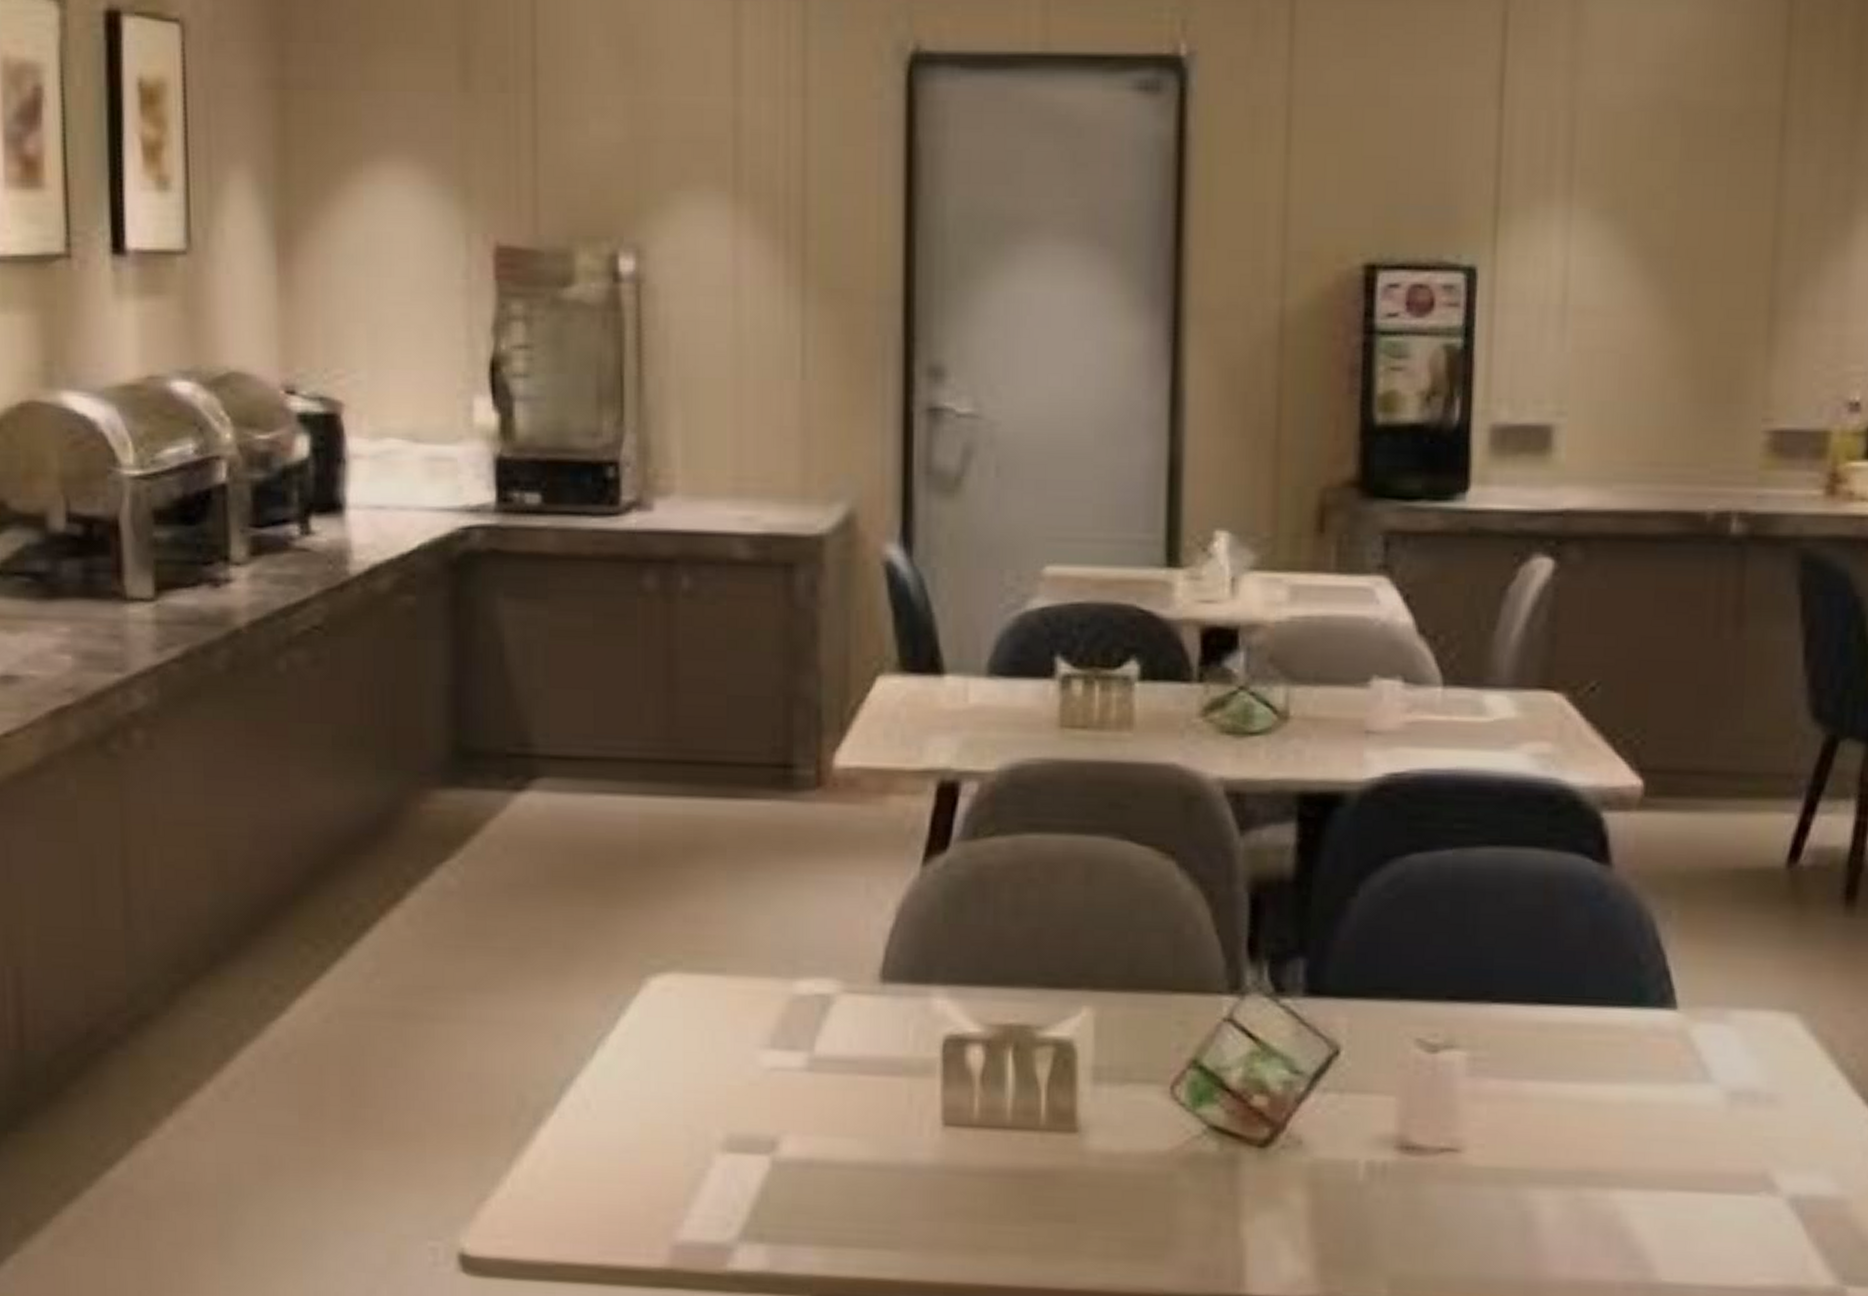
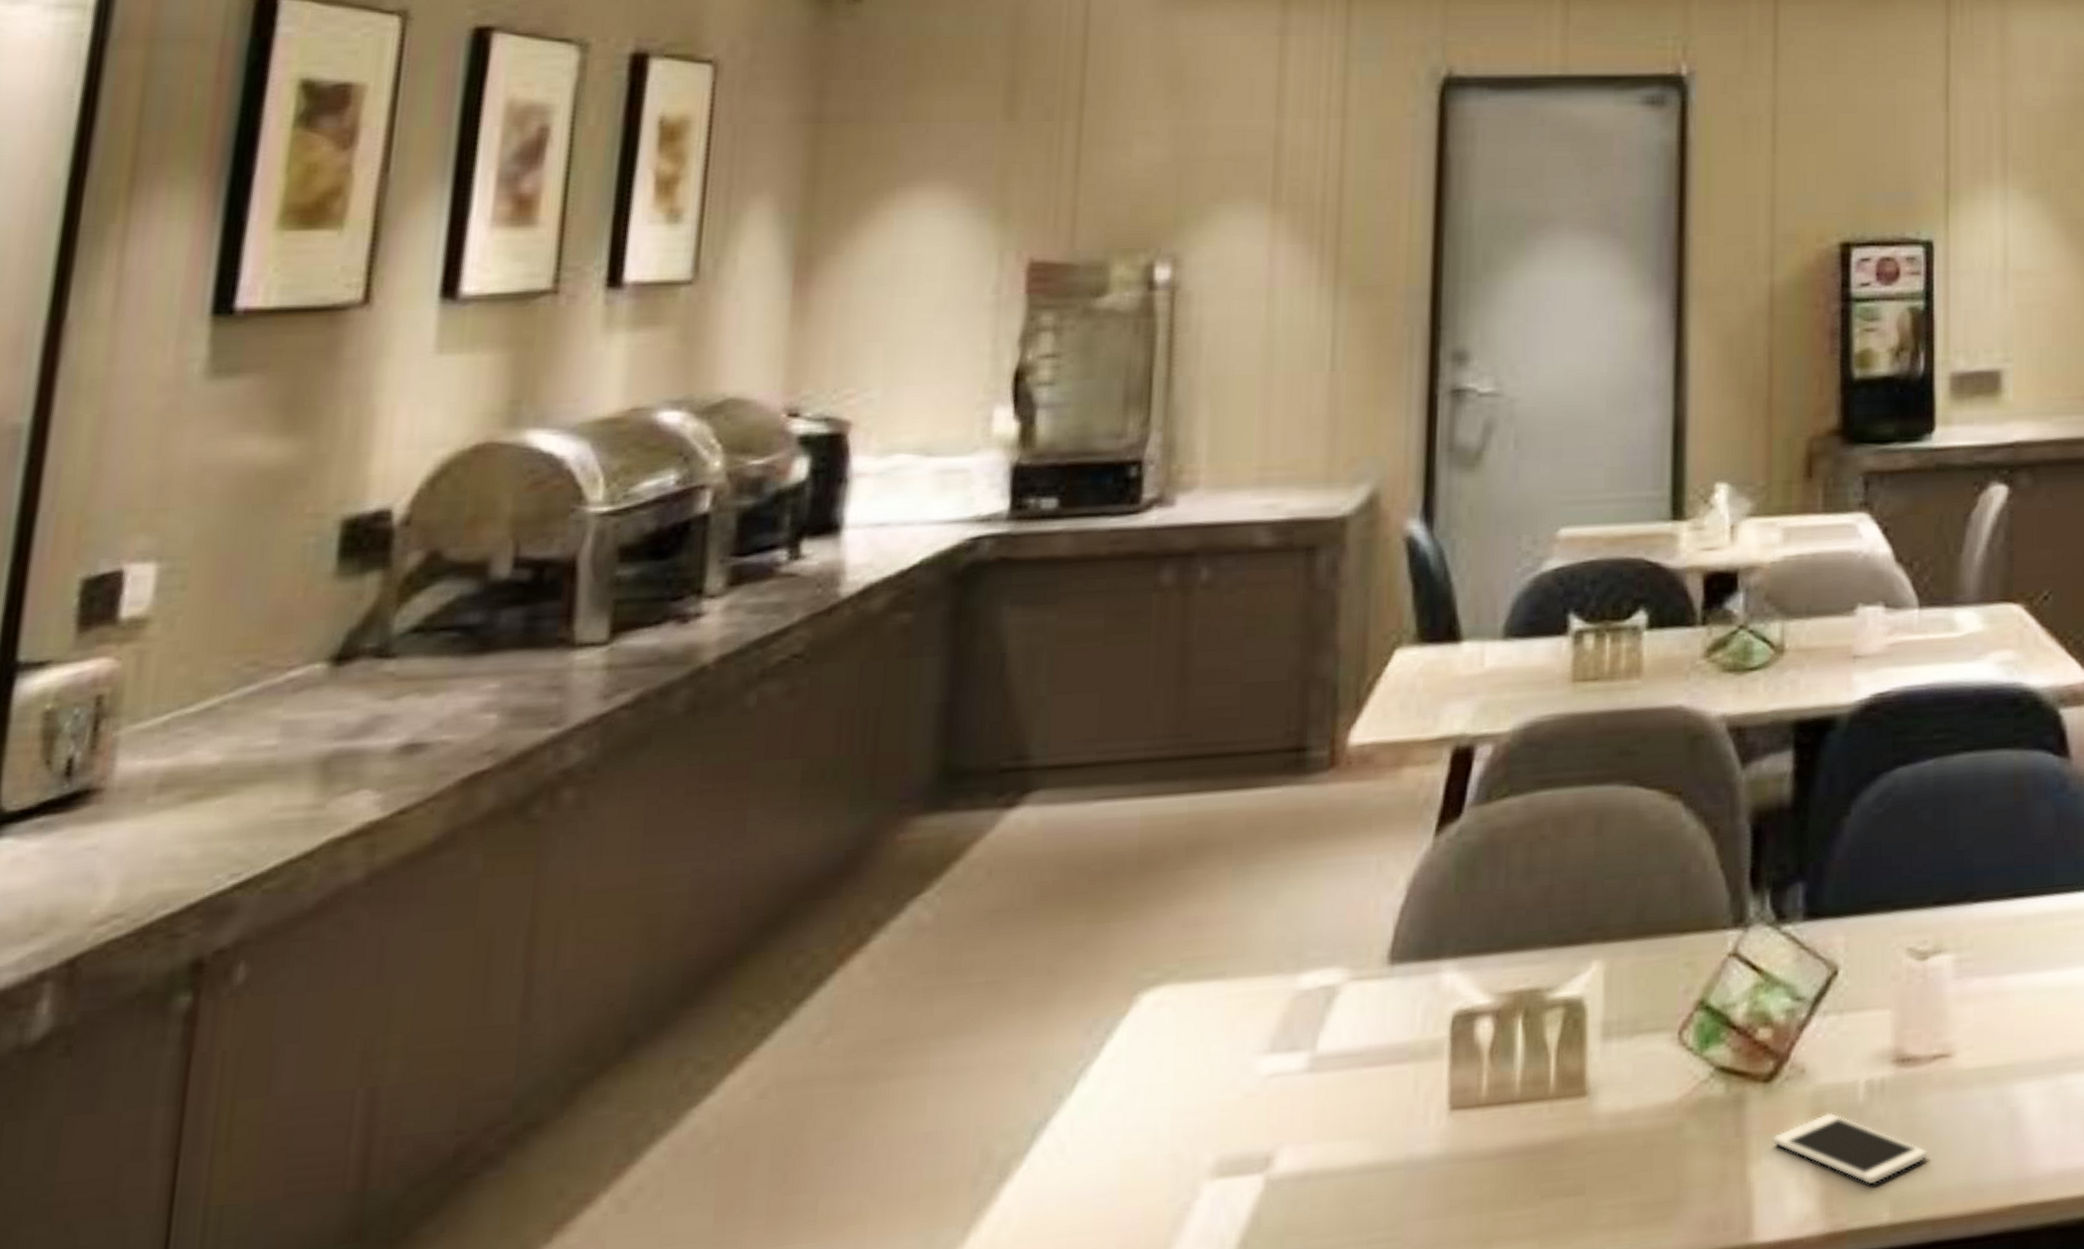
cell phone: none [1267,1185,1429,1261] -> present [1773,1112,1927,1185]

